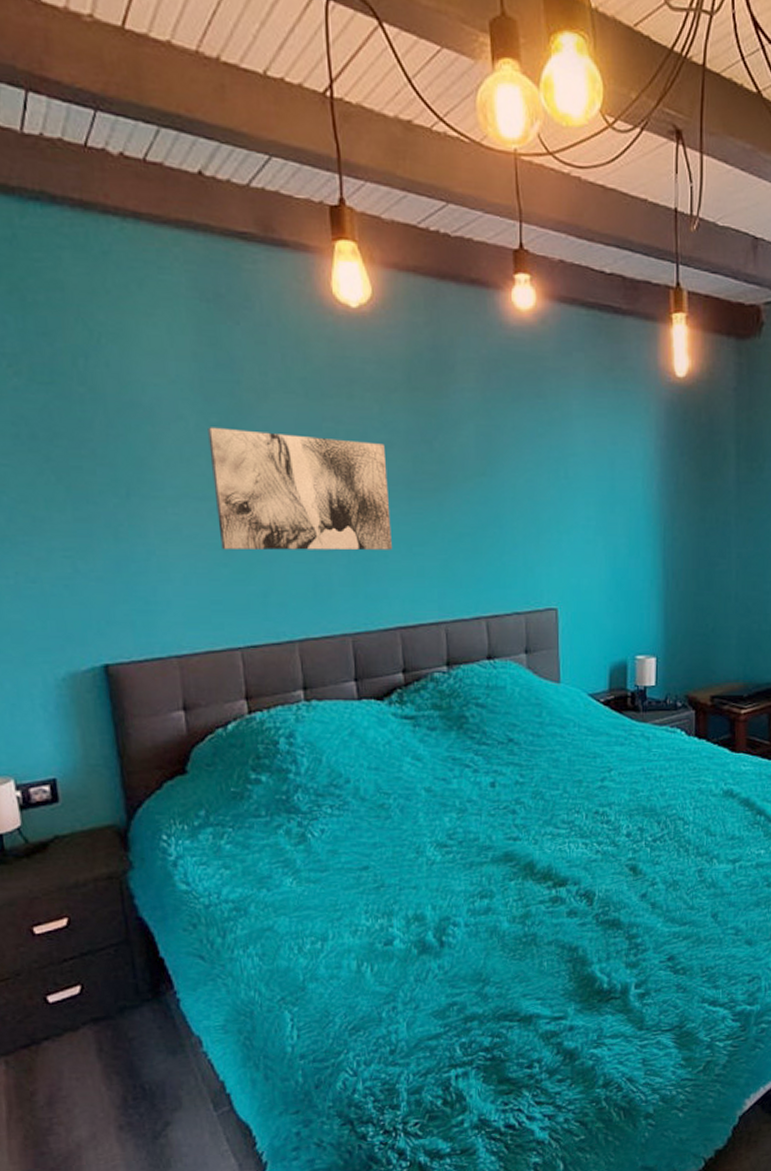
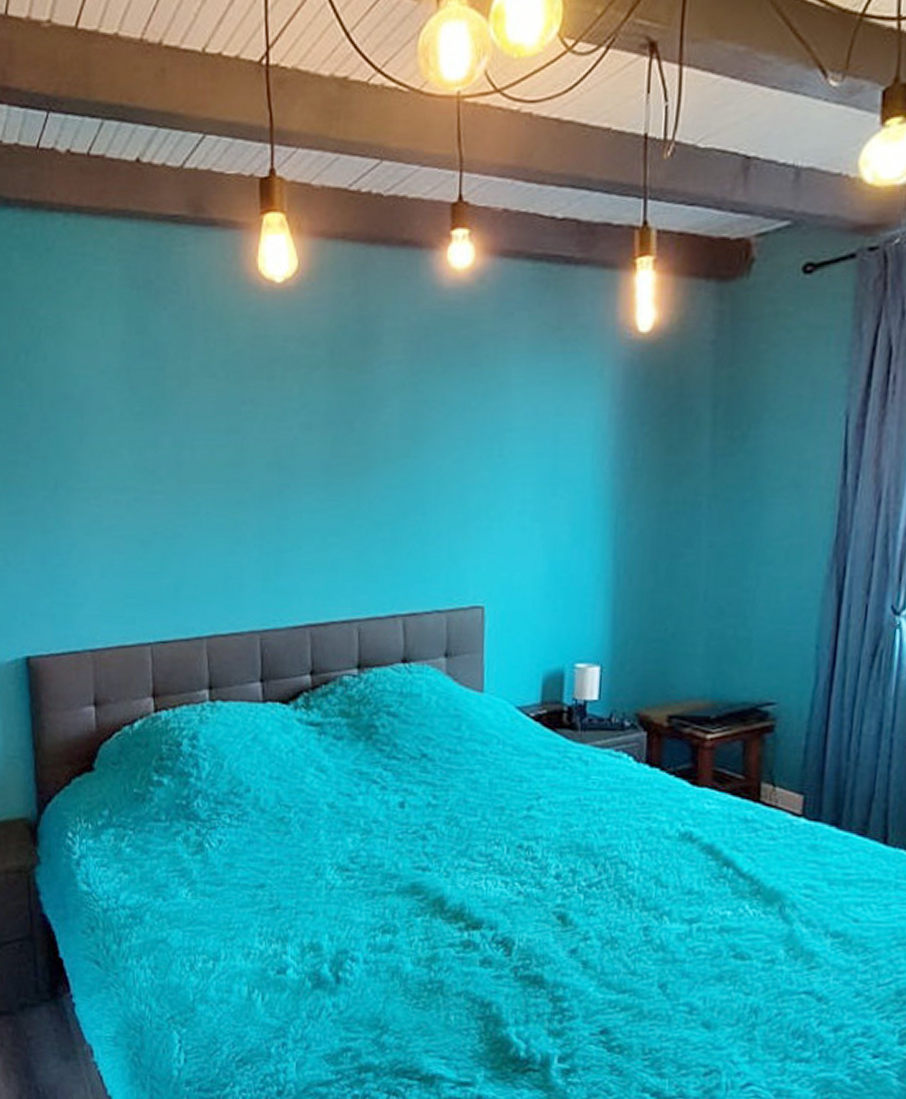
wall art: present [208,427,392,551] -> none [131,416,306,542]

